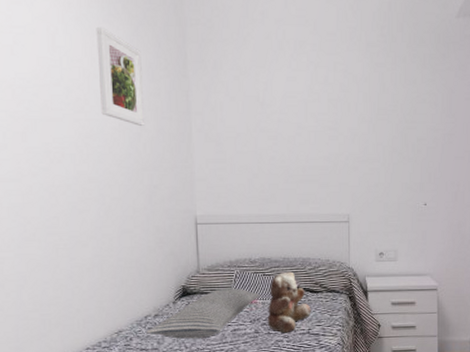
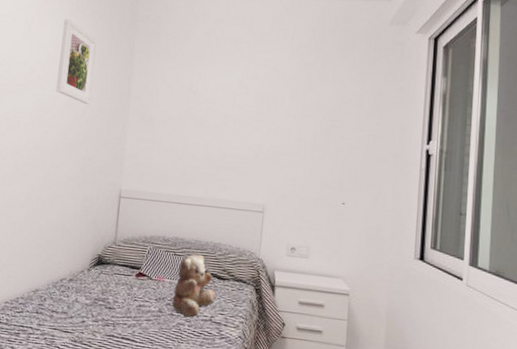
pillow: present [146,287,261,339] -> none [59,262,170,310]

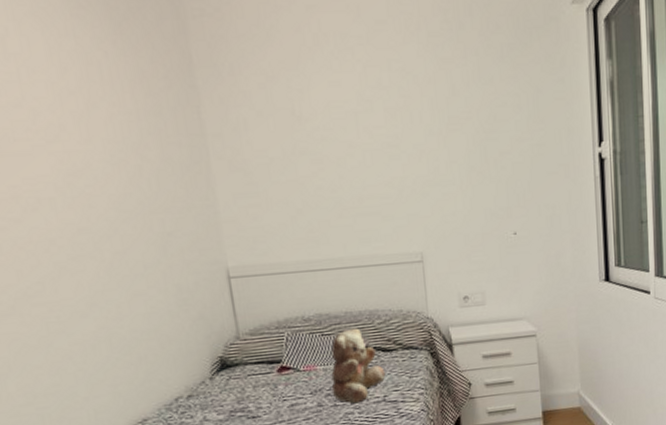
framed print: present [56,18,97,104] -> none [62,23,147,156]

